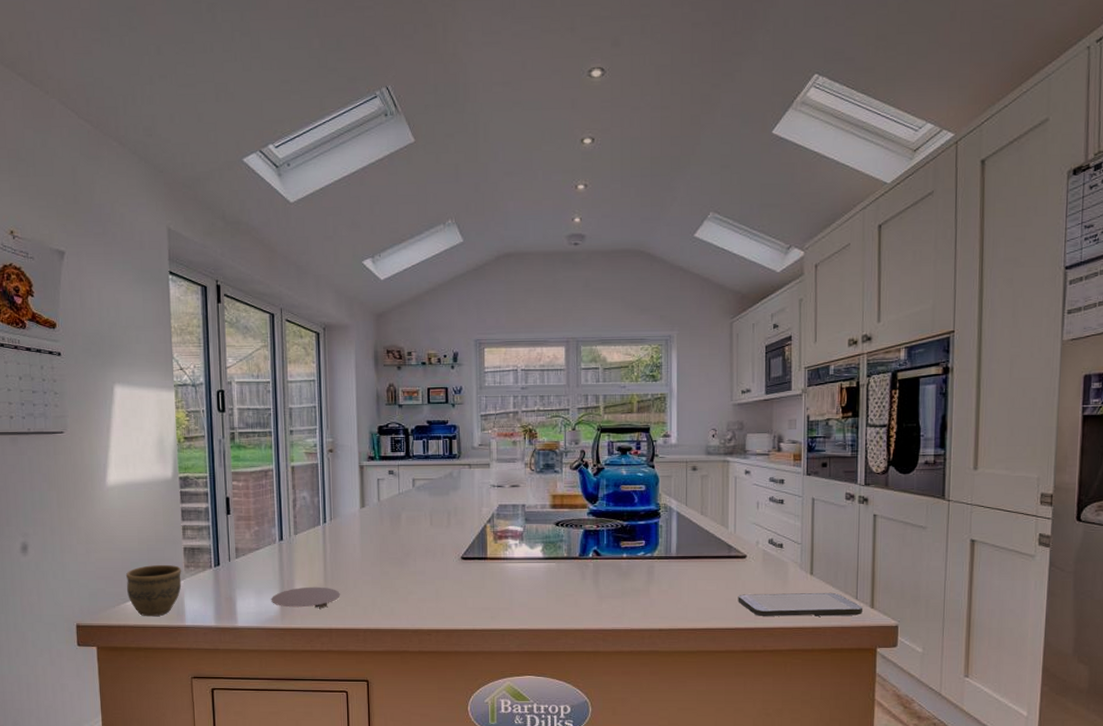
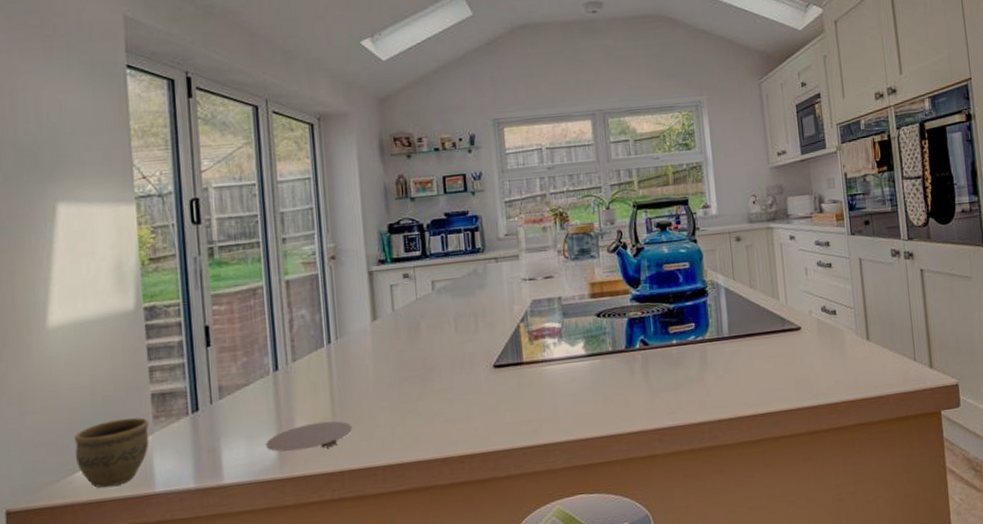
smartphone: present [738,592,862,616] -> none [797,356,922,392]

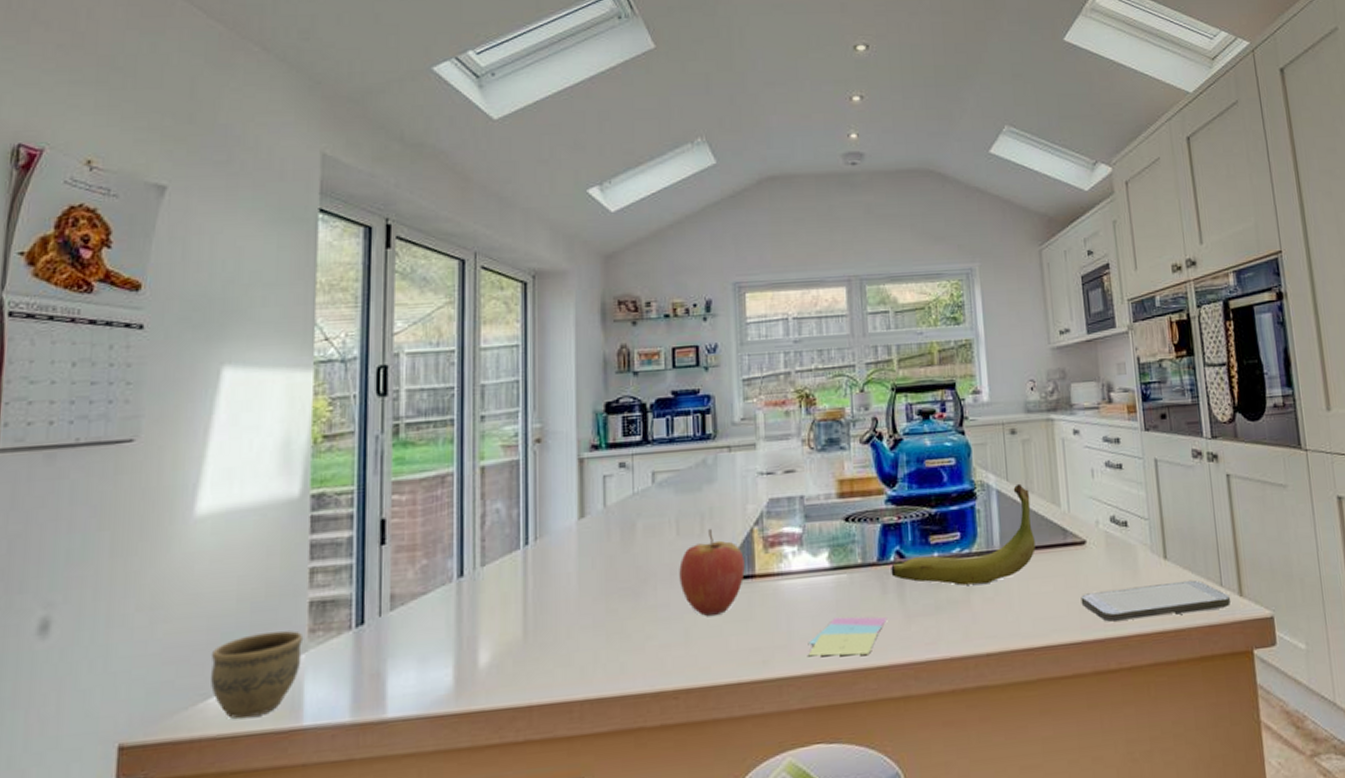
coaster: present [265,421,352,452] -> none [441,641,546,680]
fruit: none [459,325,514,397] -> present [679,528,745,616]
sticky notes: none [569,393,635,426] -> present [808,616,888,657]
banana: none [637,282,758,366] -> present [891,483,1036,586]
smartphone: none [797,356,922,392] -> present [1080,580,1230,622]

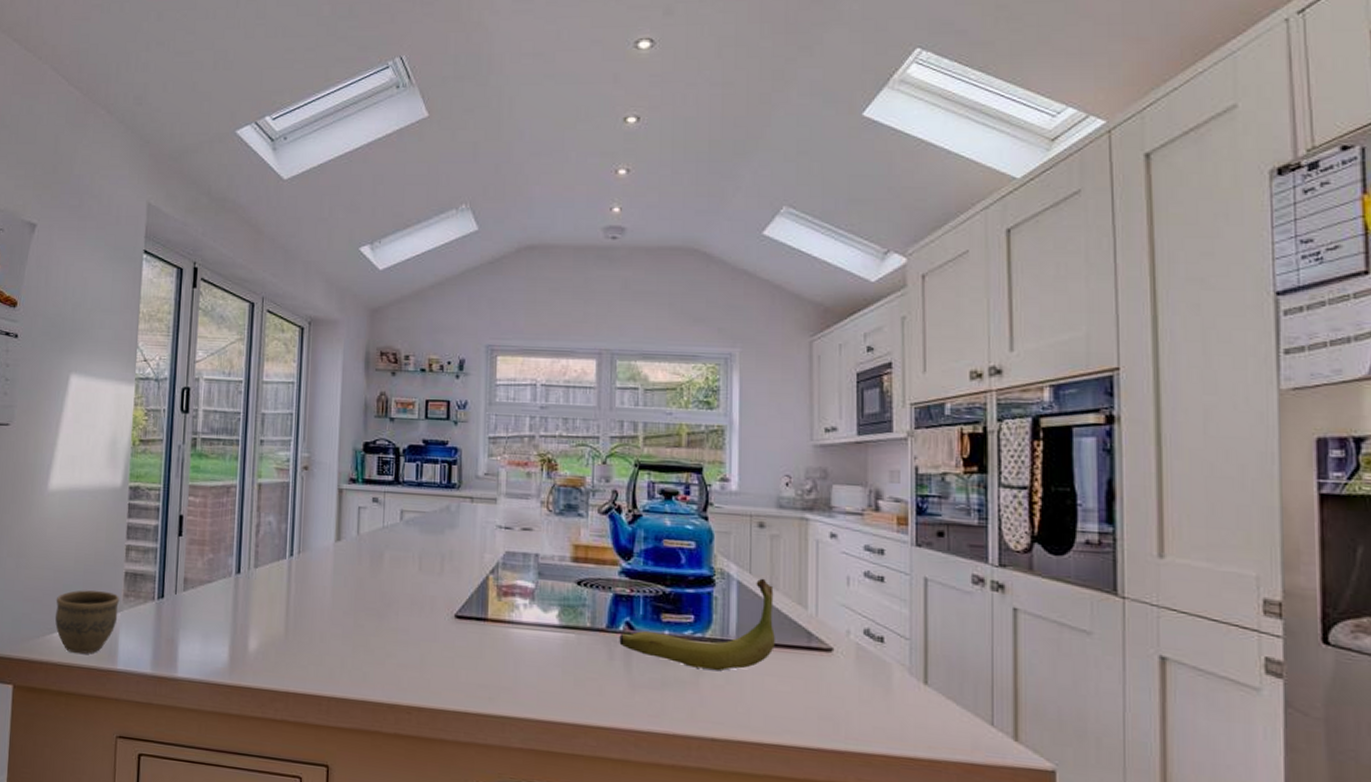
fruit: present [679,528,745,616] -> none [419,569,479,648]
sticky notes: present [808,616,888,657] -> none [532,672,612,713]
smartphone: present [1080,580,1230,622] -> none [821,701,1001,750]

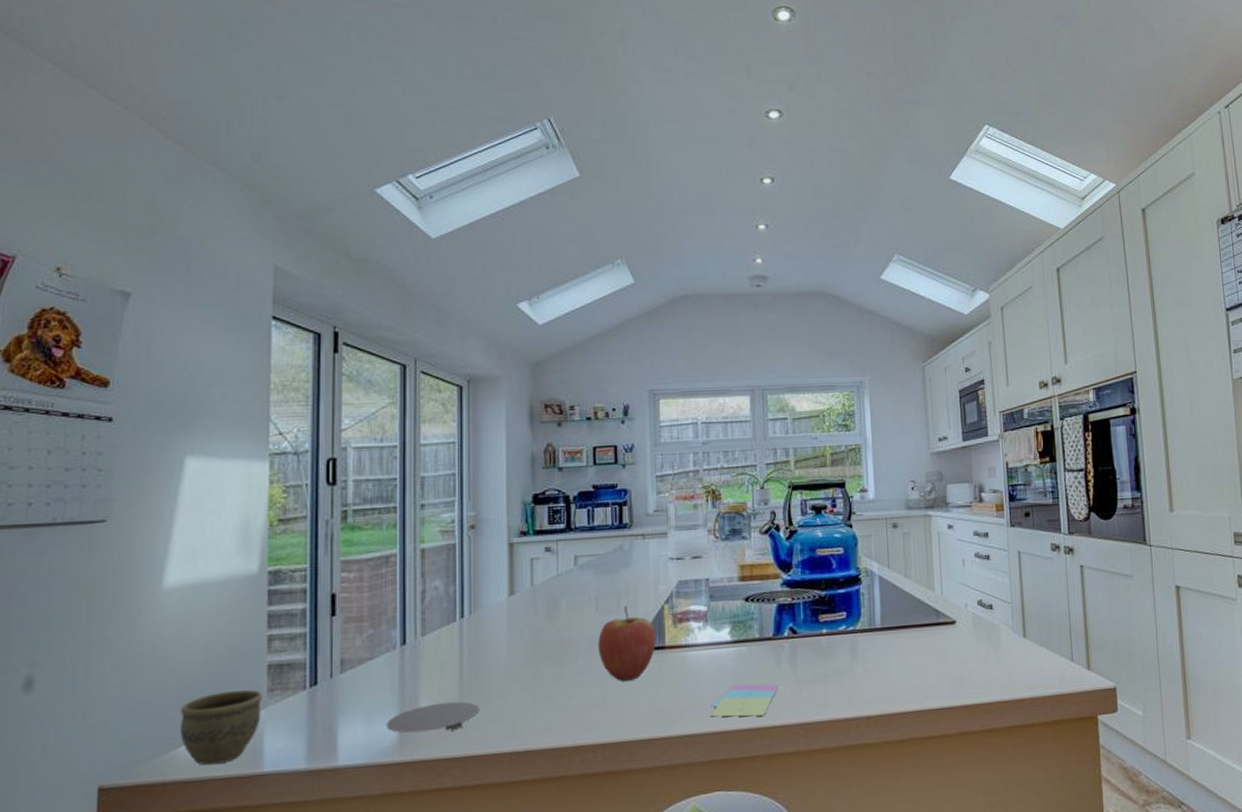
coaster: none [219,635,303,665] -> present [386,701,480,734]
fruit: none [419,569,479,648] -> present [598,605,656,681]
sticky notes: none [532,672,612,713] -> present [711,683,781,717]
banana: present [619,578,775,671] -> none [785,571,912,658]

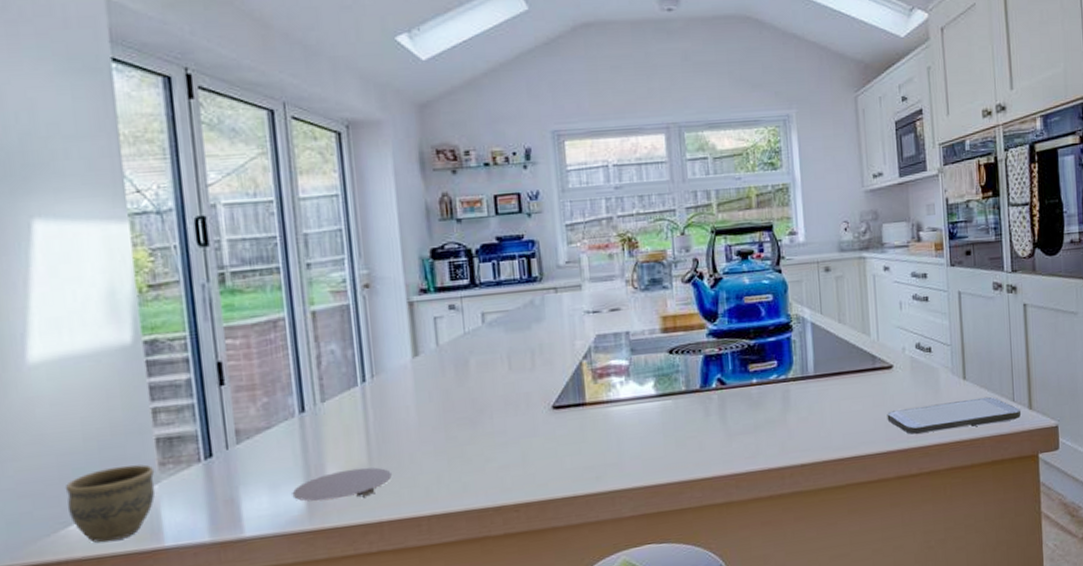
fruit: present [598,605,656,681] -> none [513,362,576,440]
sticky notes: present [711,683,781,717] -> none [637,436,711,472]
smartphone: none [950,655,1079,690] -> present [887,397,1021,434]

